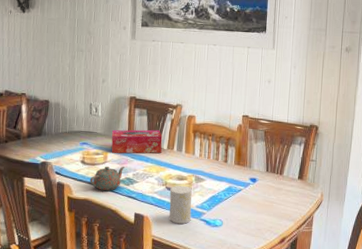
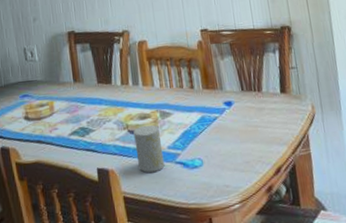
teapot: present [89,166,125,192] -> none [37,115,77,149]
tissue box: present [111,129,163,154] -> none [54,64,115,102]

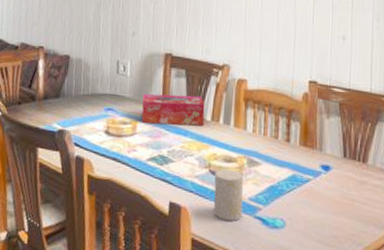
tissue box: none [54,64,115,102] -> present [141,94,205,126]

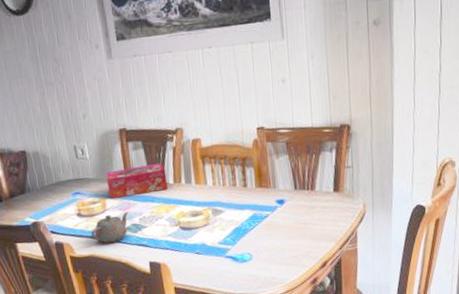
teapot: none [114,138,158,172] -> present [91,212,129,244]
cup: present [213,168,244,221] -> none [185,221,215,266]

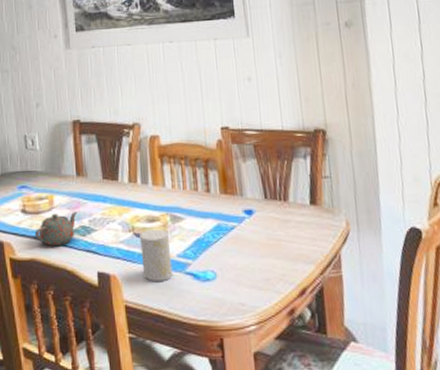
tissue box: present [106,163,168,200] -> none [56,159,122,196]
cup: none [185,221,215,266] -> present [140,229,173,281]

